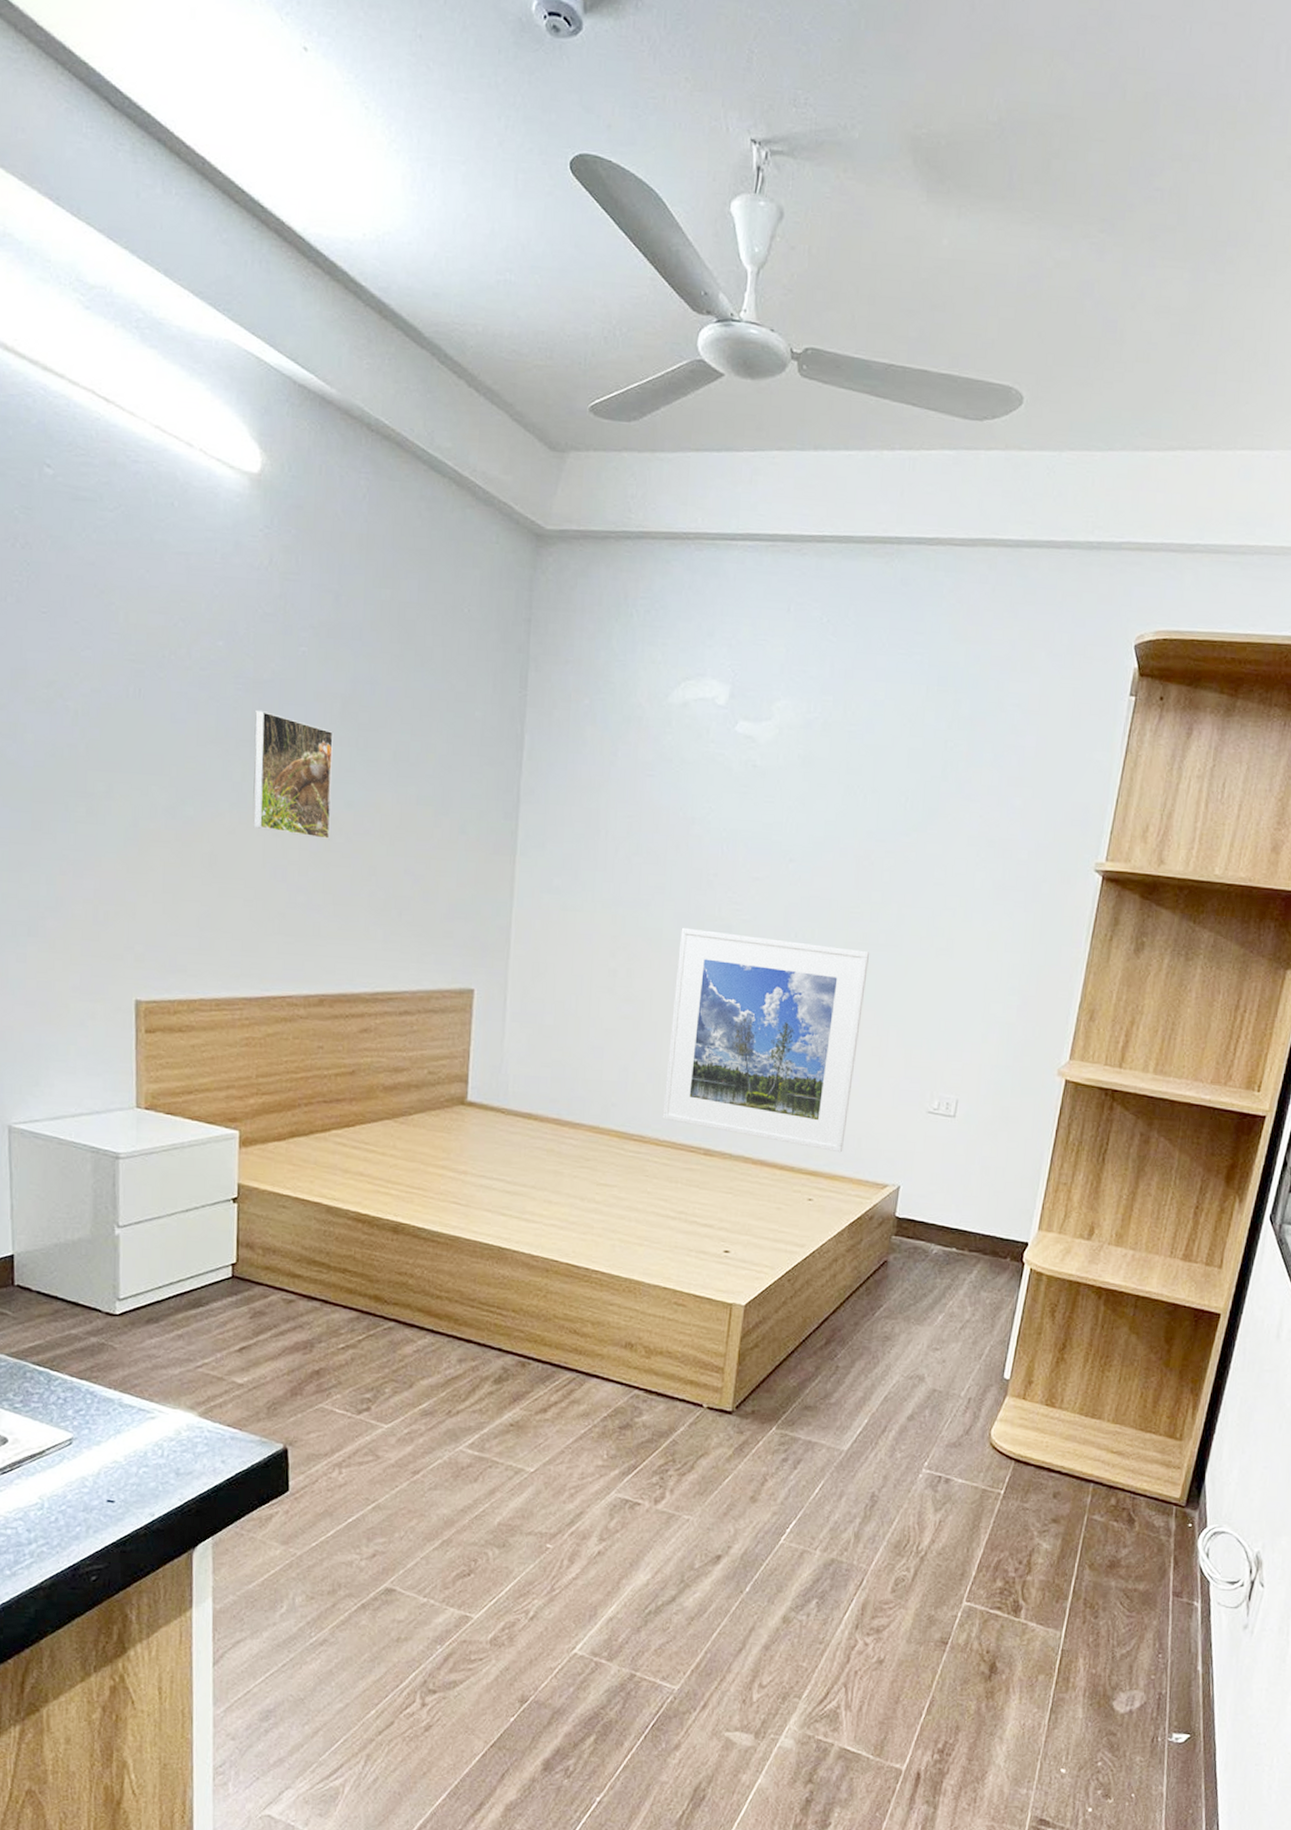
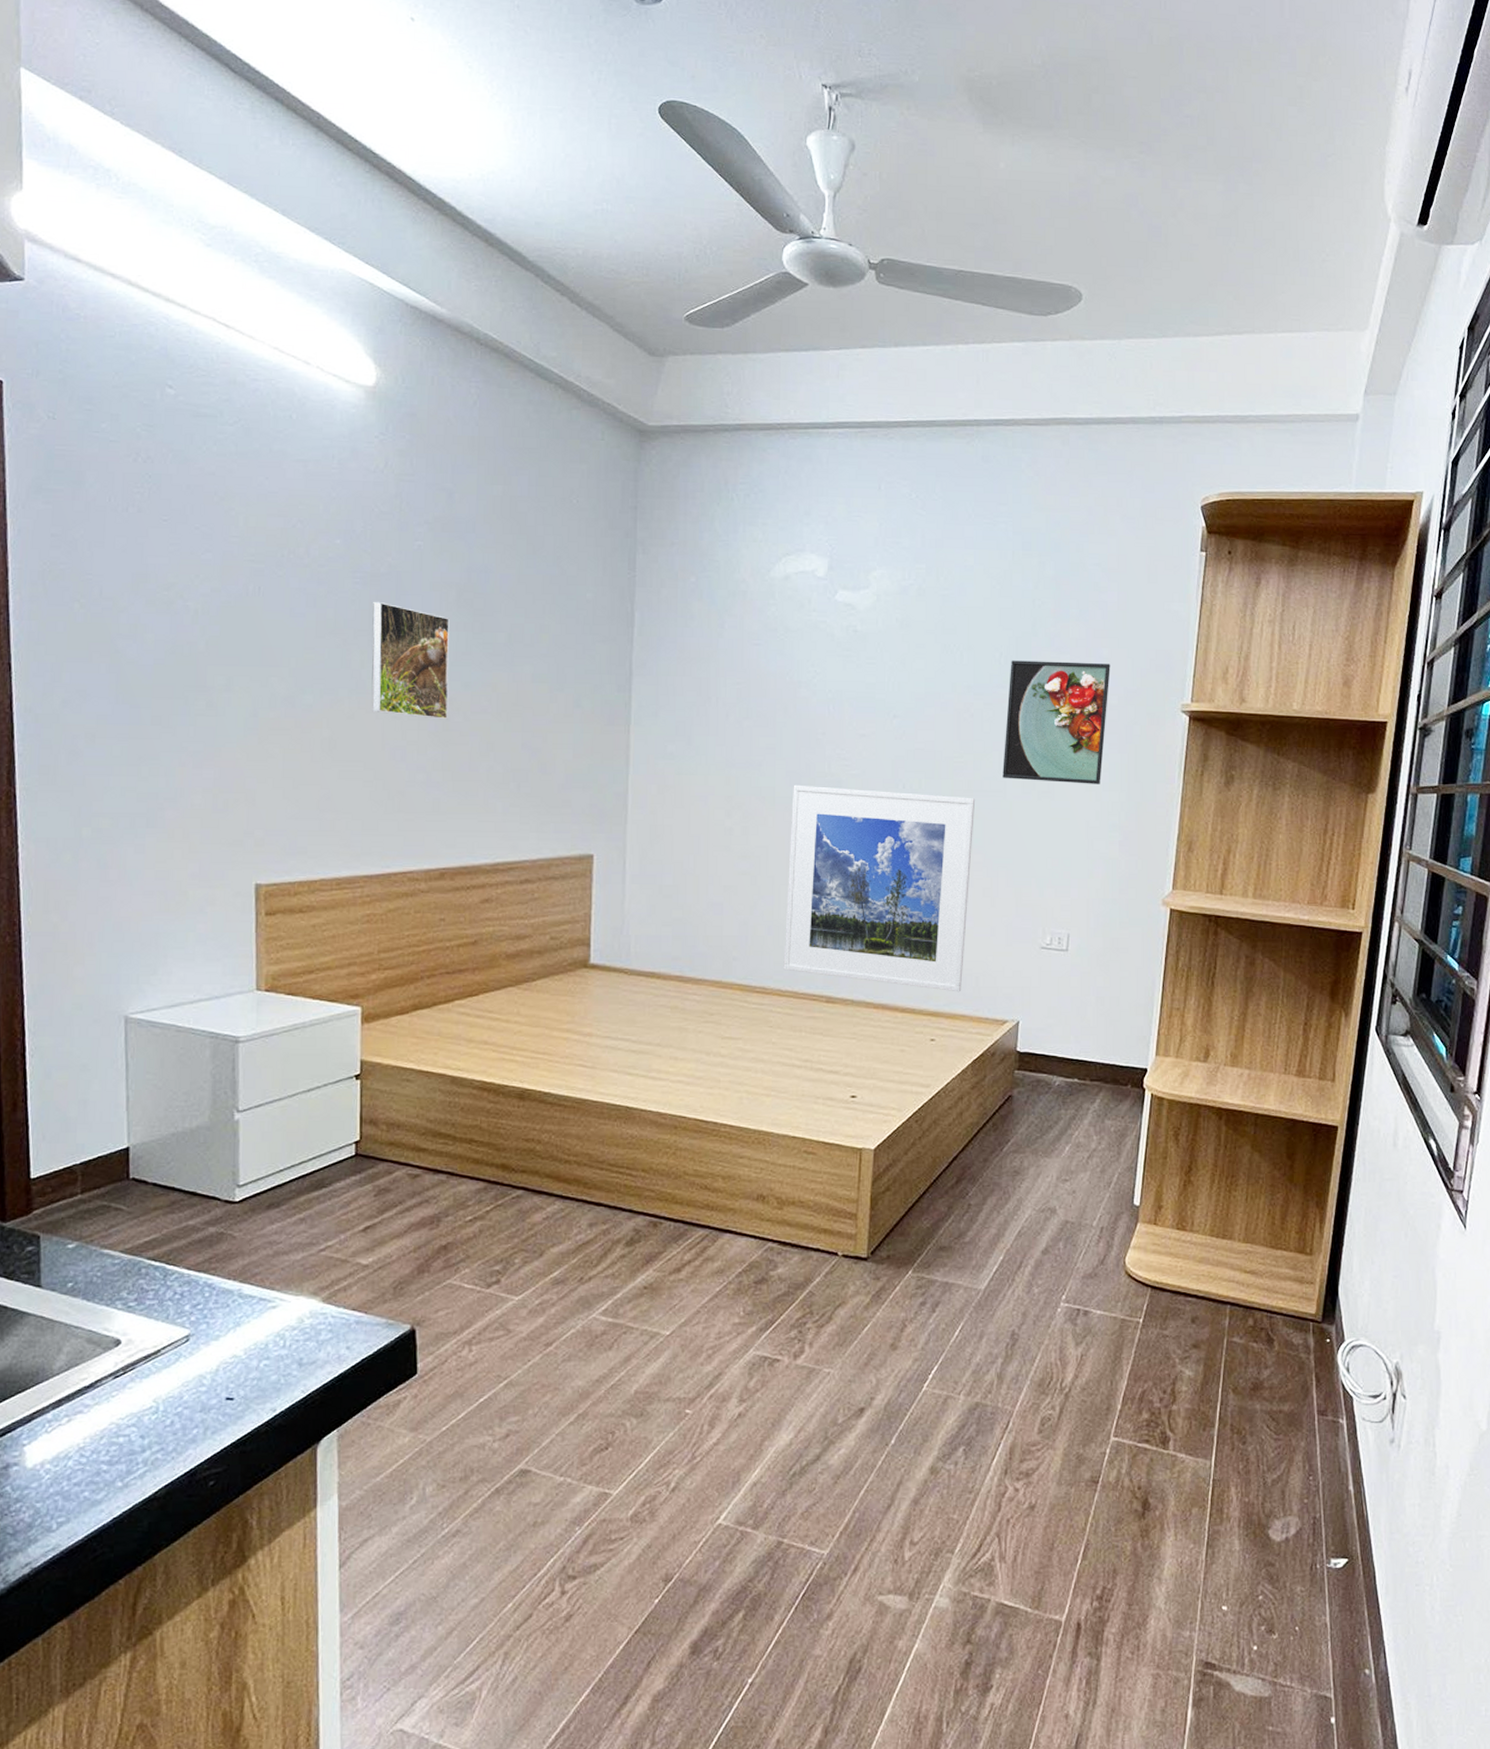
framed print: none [900,806,1023,944] -> present [1003,660,1111,784]

